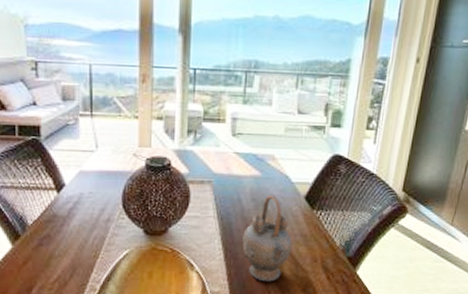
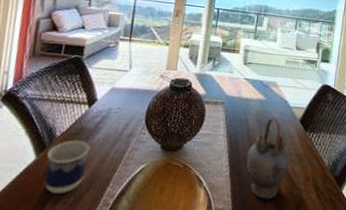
cup: none [22,227,67,281] -> present [44,139,90,195]

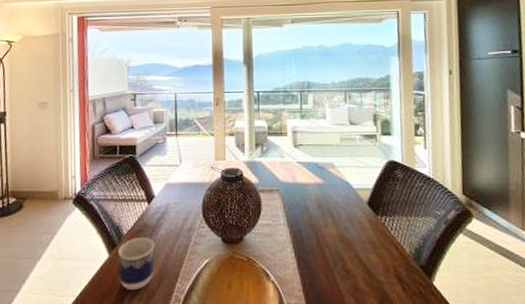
teapot: present [246,117,289,199] -> none [313,201,362,293]

